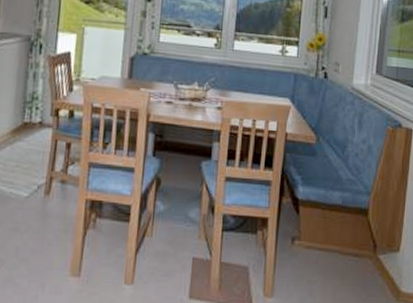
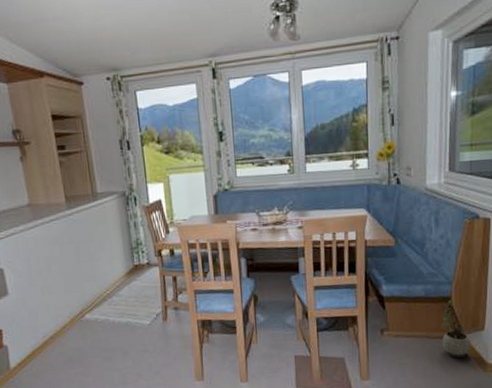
potted plant: none [355,212,385,281] -> present [441,299,471,358]

